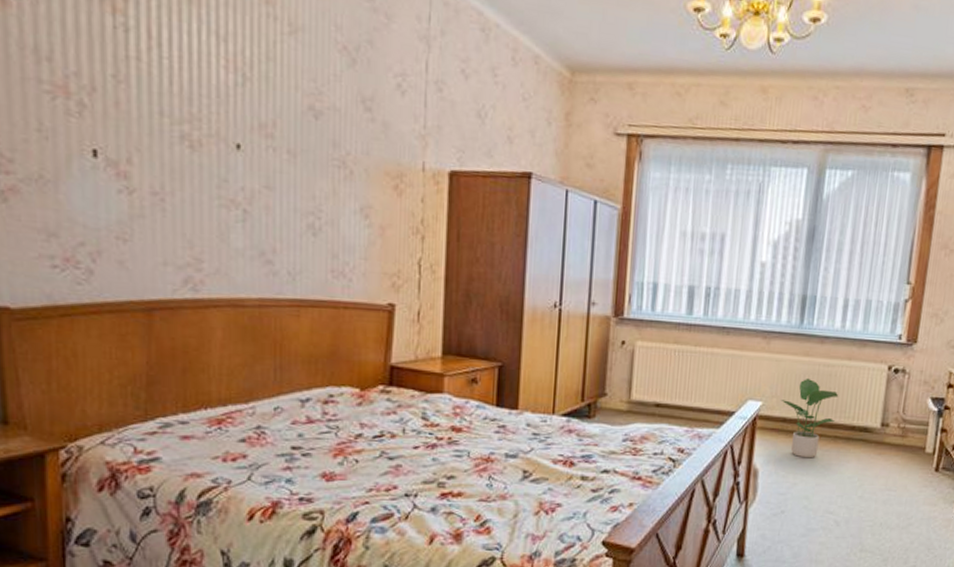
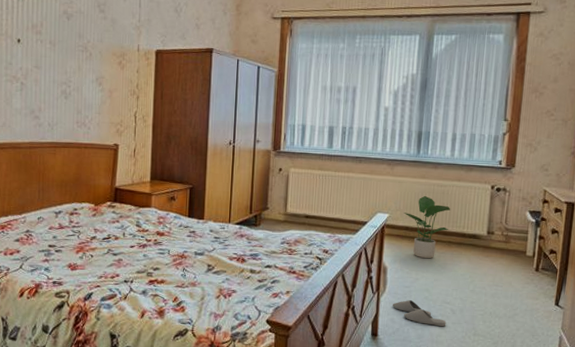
slippers: none [764,511,829,543] -> present [393,300,446,327]

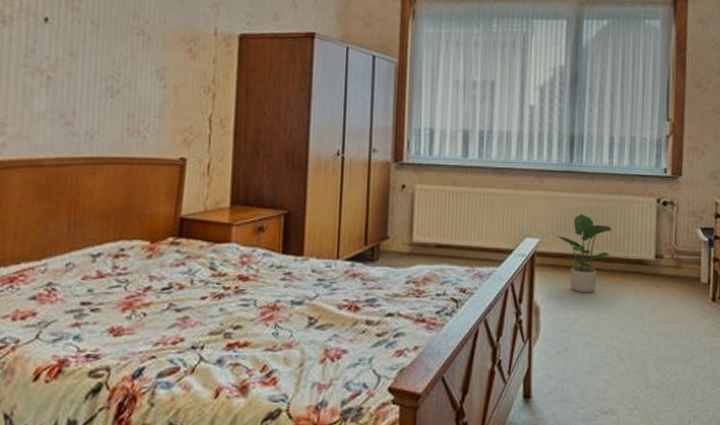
slippers: present [393,300,446,327] -> none [548,348,614,380]

